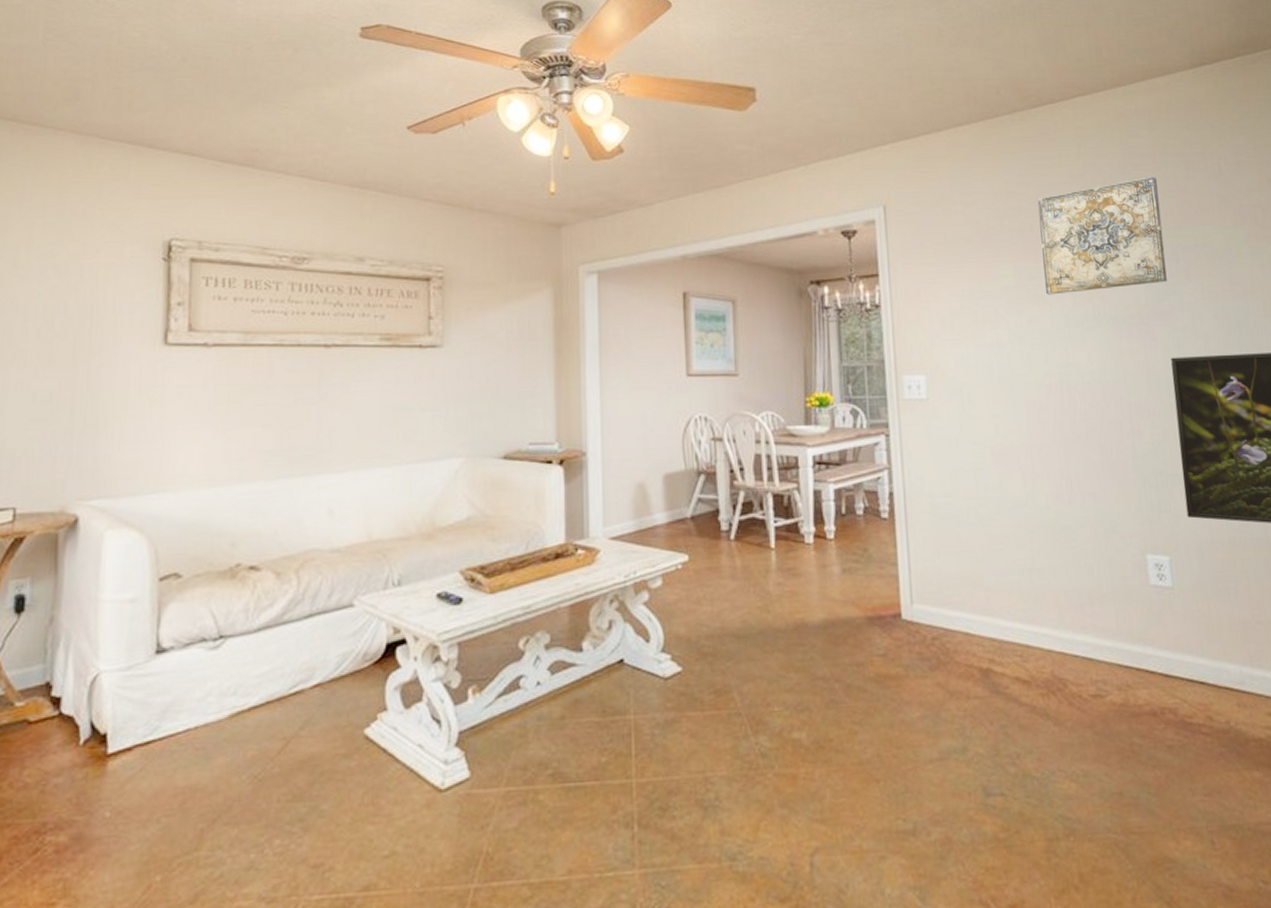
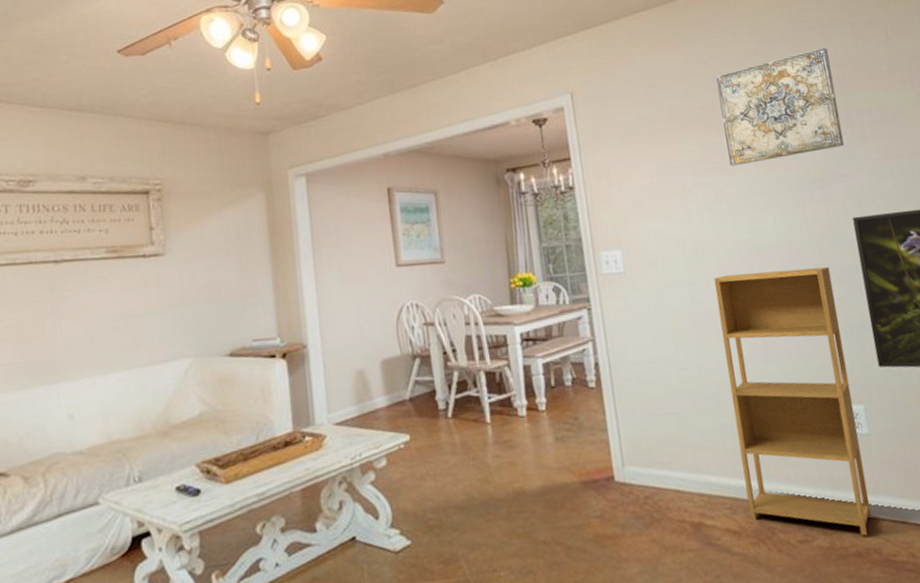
shelving unit: none [1020,407,1170,695] -> present [714,267,872,537]

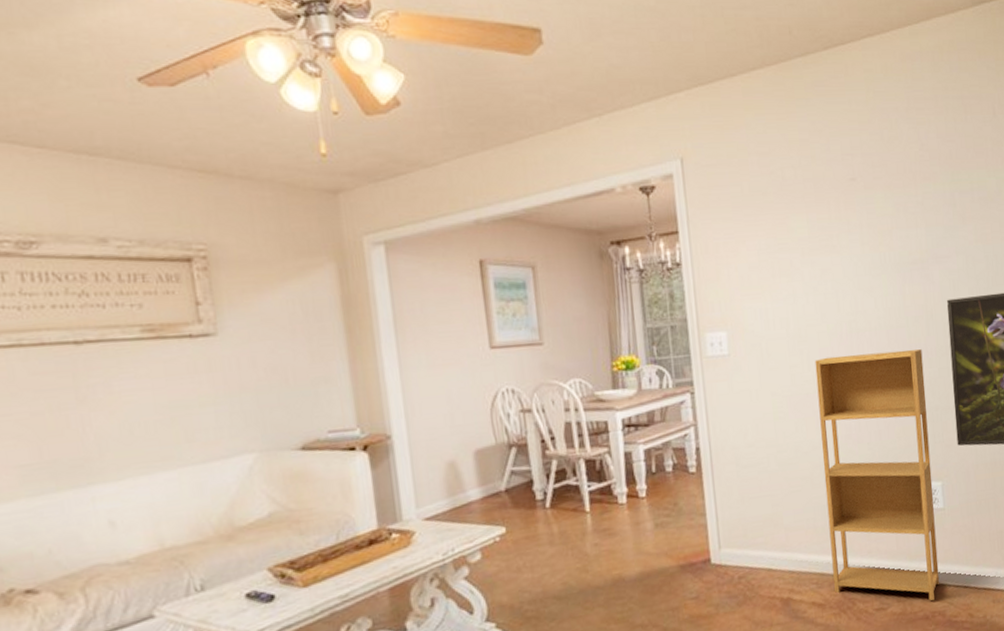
wall art: present [716,46,844,166] -> none [829,120,945,245]

